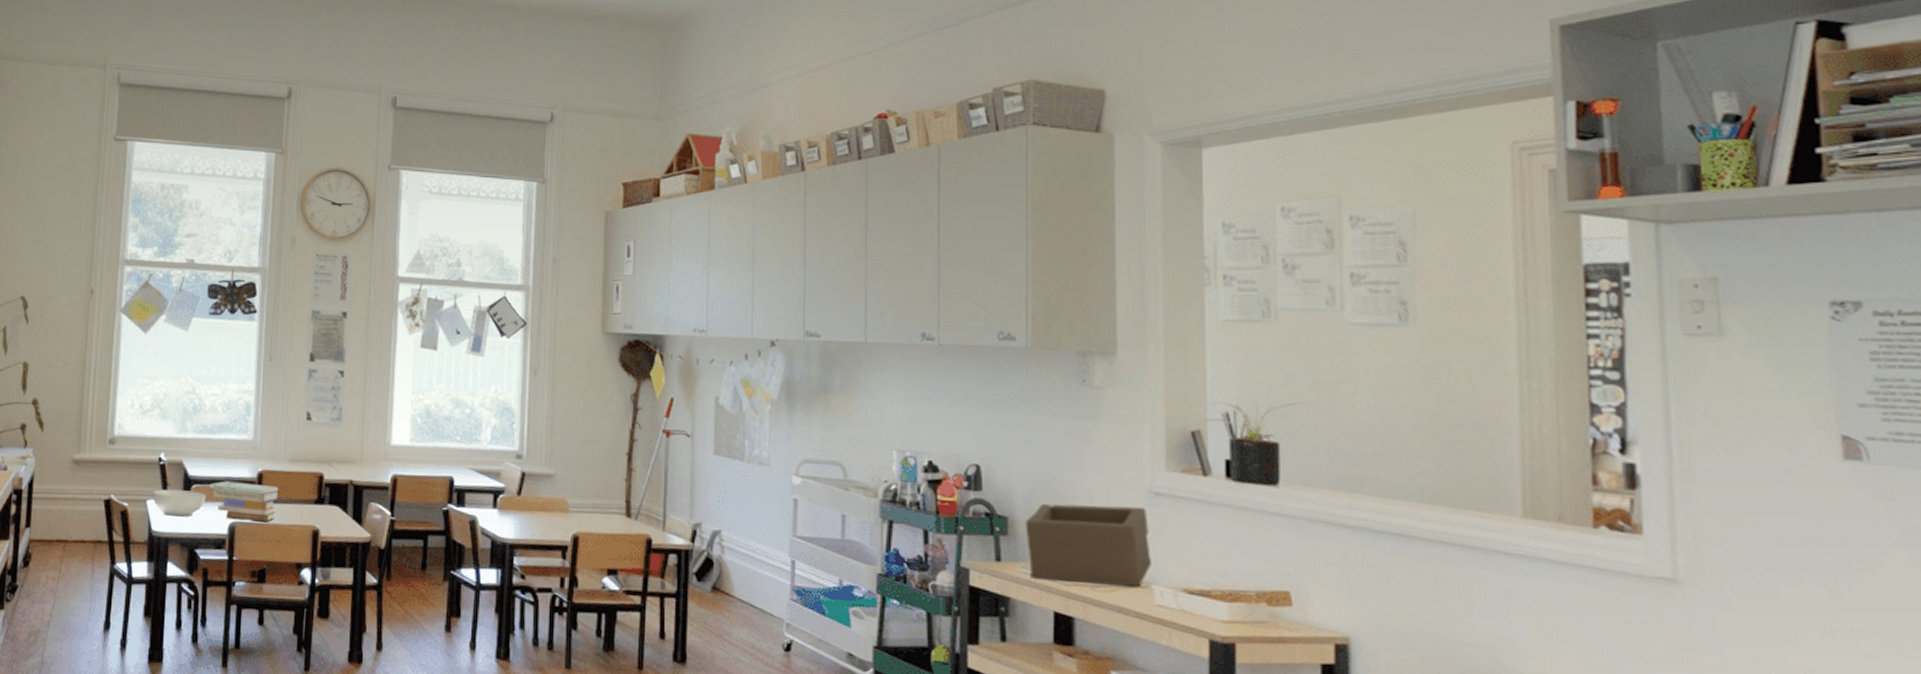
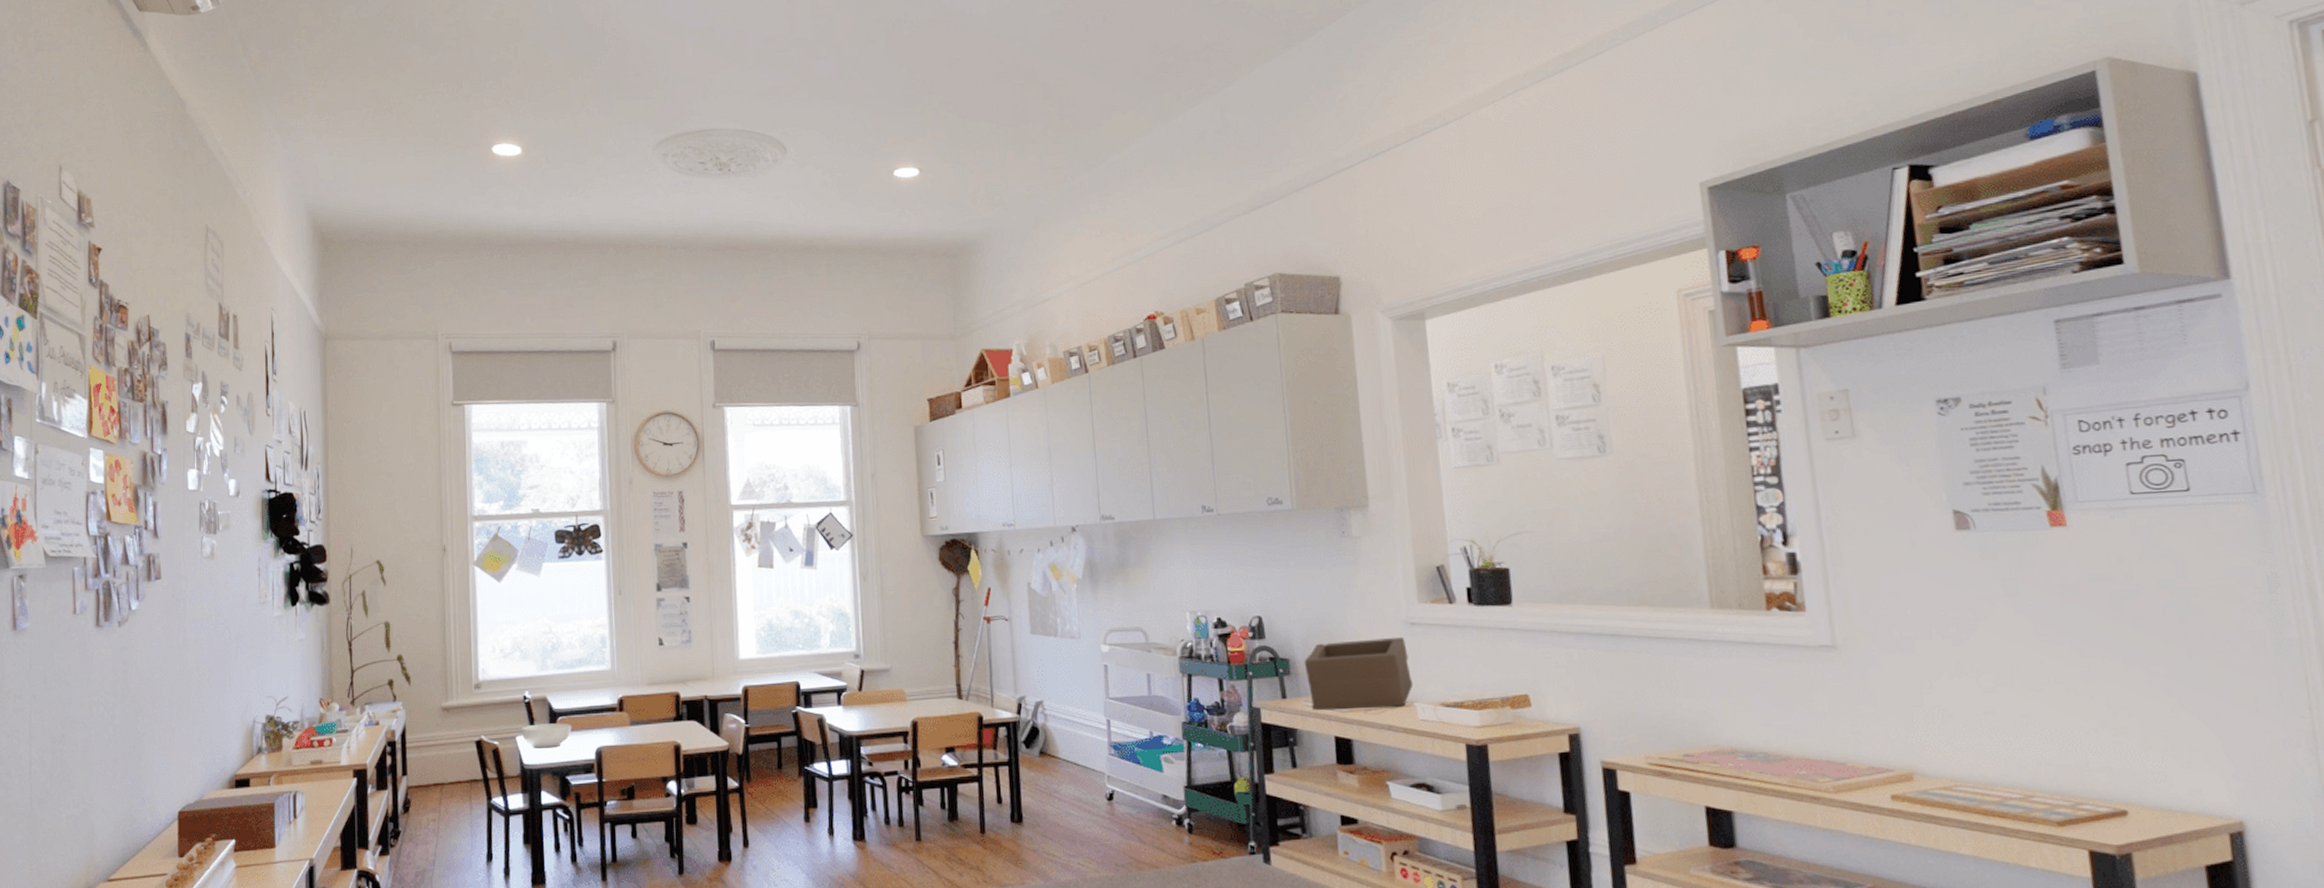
books: present [210,481,279,523] -> none [574,709,640,744]

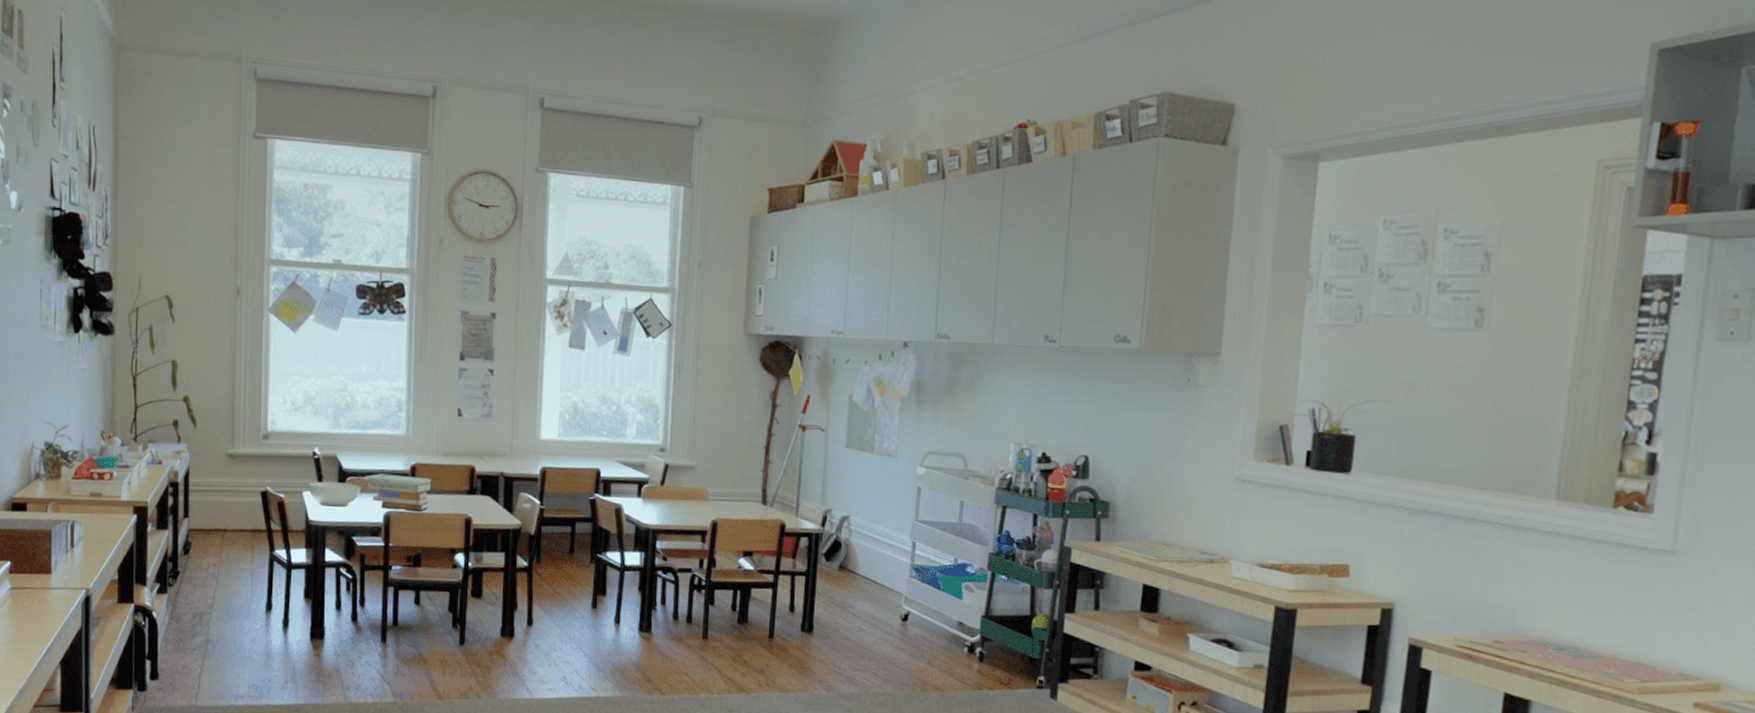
books: none [574,709,640,744] -> present [364,473,432,512]
wooden box: present [1304,638,1414,710] -> none [1124,490,1233,562]

